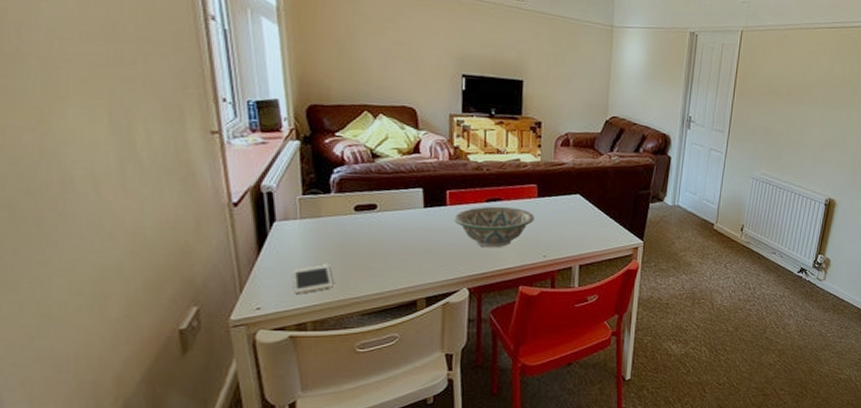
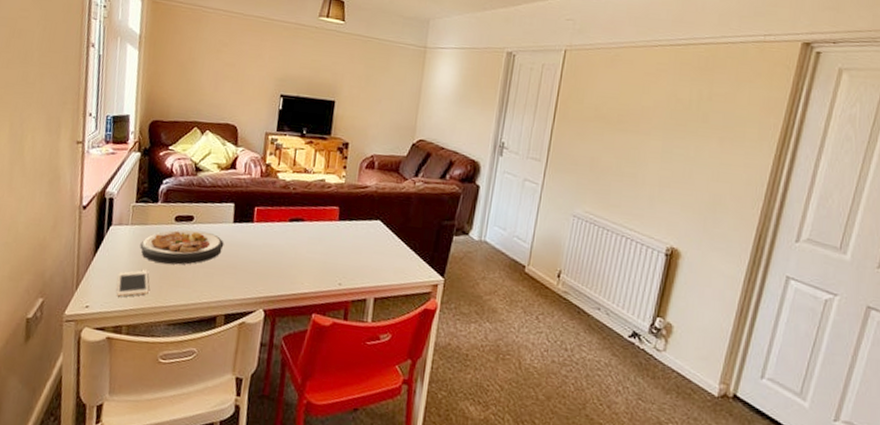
plate: none [315,218,416,255] -> present [140,229,224,265]
decorative bowl: present [454,206,535,248] -> none [258,226,334,271]

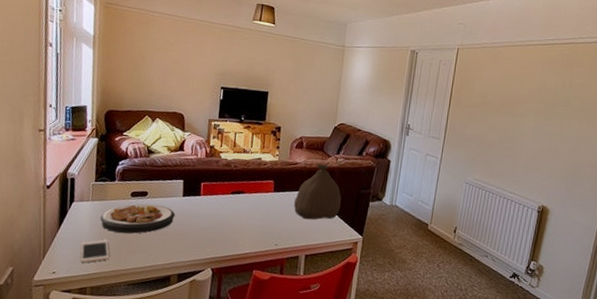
bag: none [362,187,419,256] -> present [294,163,342,220]

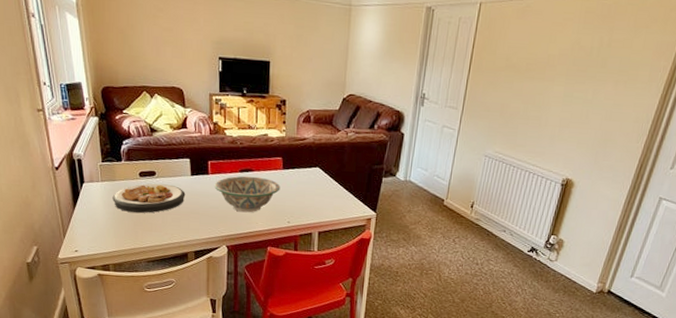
cell phone: present [80,239,110,263] -> none [99,219,127,242]
decorative bowl: none [205,197,270,235] -> present [214,175,280,213]
bag: present [294,163,342,220] -> none [305,138,354,197]

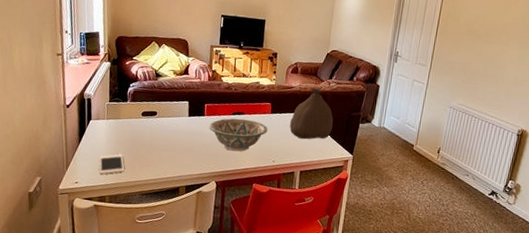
cell phone: none [99,219,127,242] -> present [99,154,125,175]
plate: present [112,183,186,213] -> none [115,122,182,150]
bag: none [305,138,354,197] -> present [290,87,334,140]

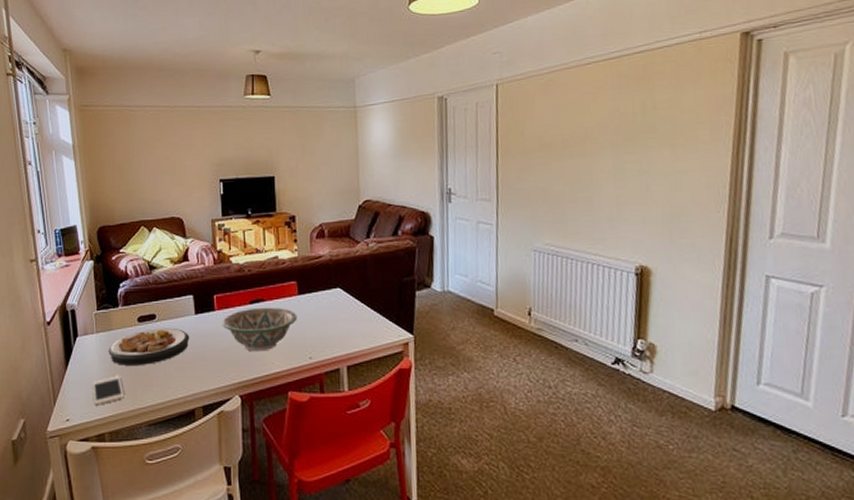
plate: none [115,122,182,150] -> present [108,327,190,366]
bag: present [290,87,334,140] -> none [324,252,382,323]

